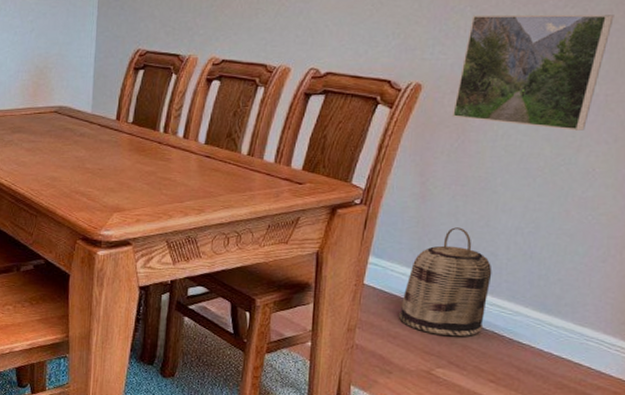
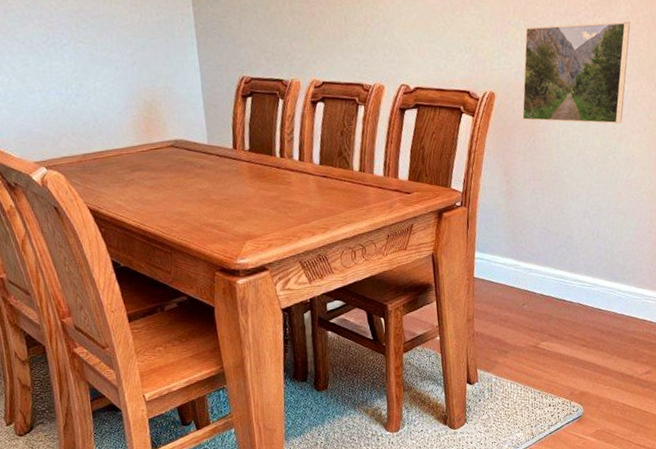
basket: present [399,227,492,337] -> none [506,217,572,313]

